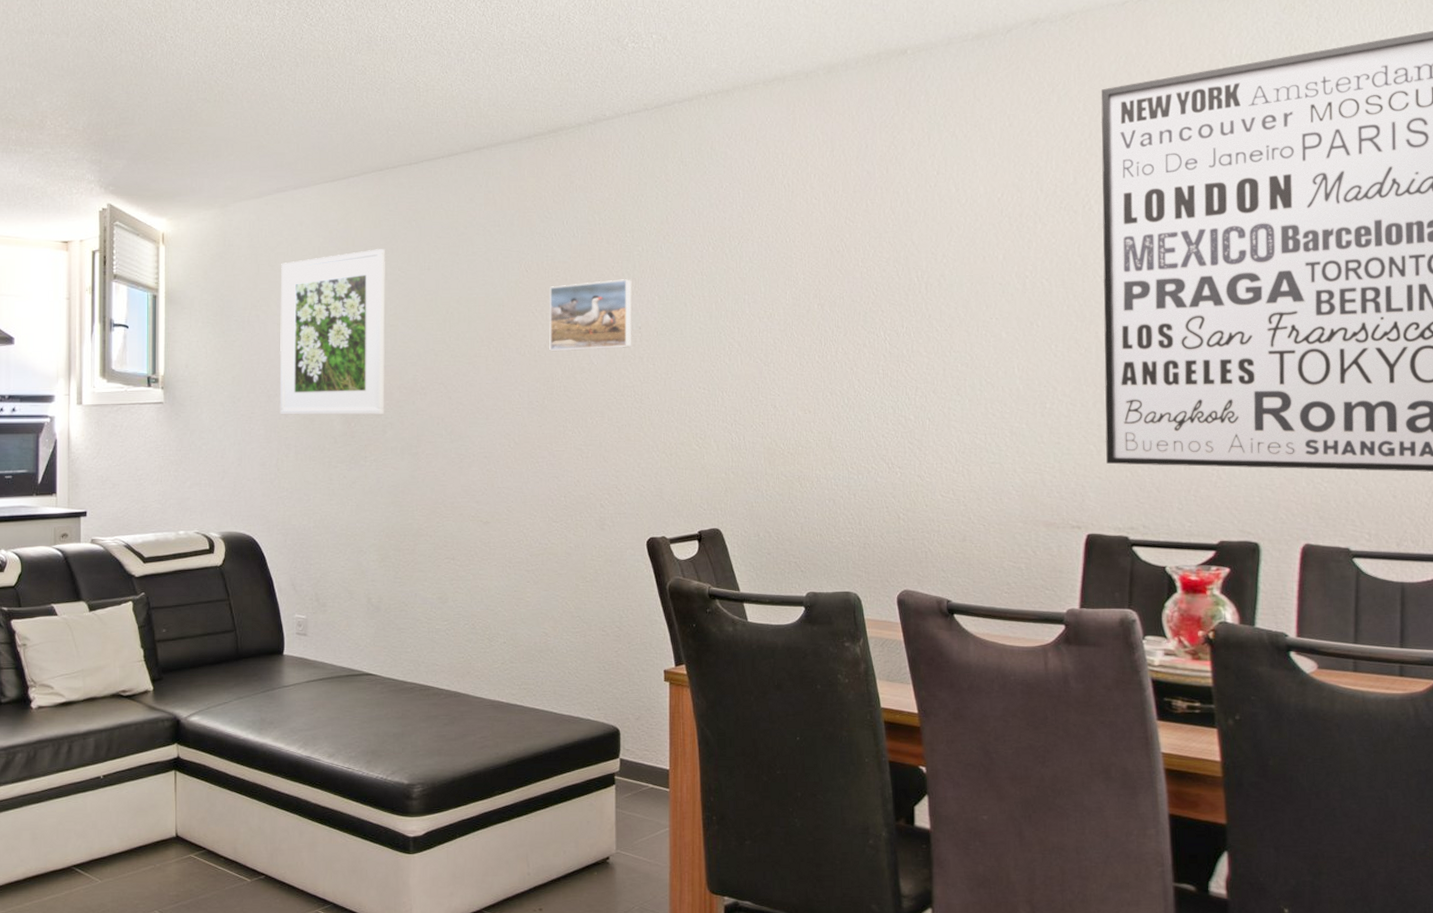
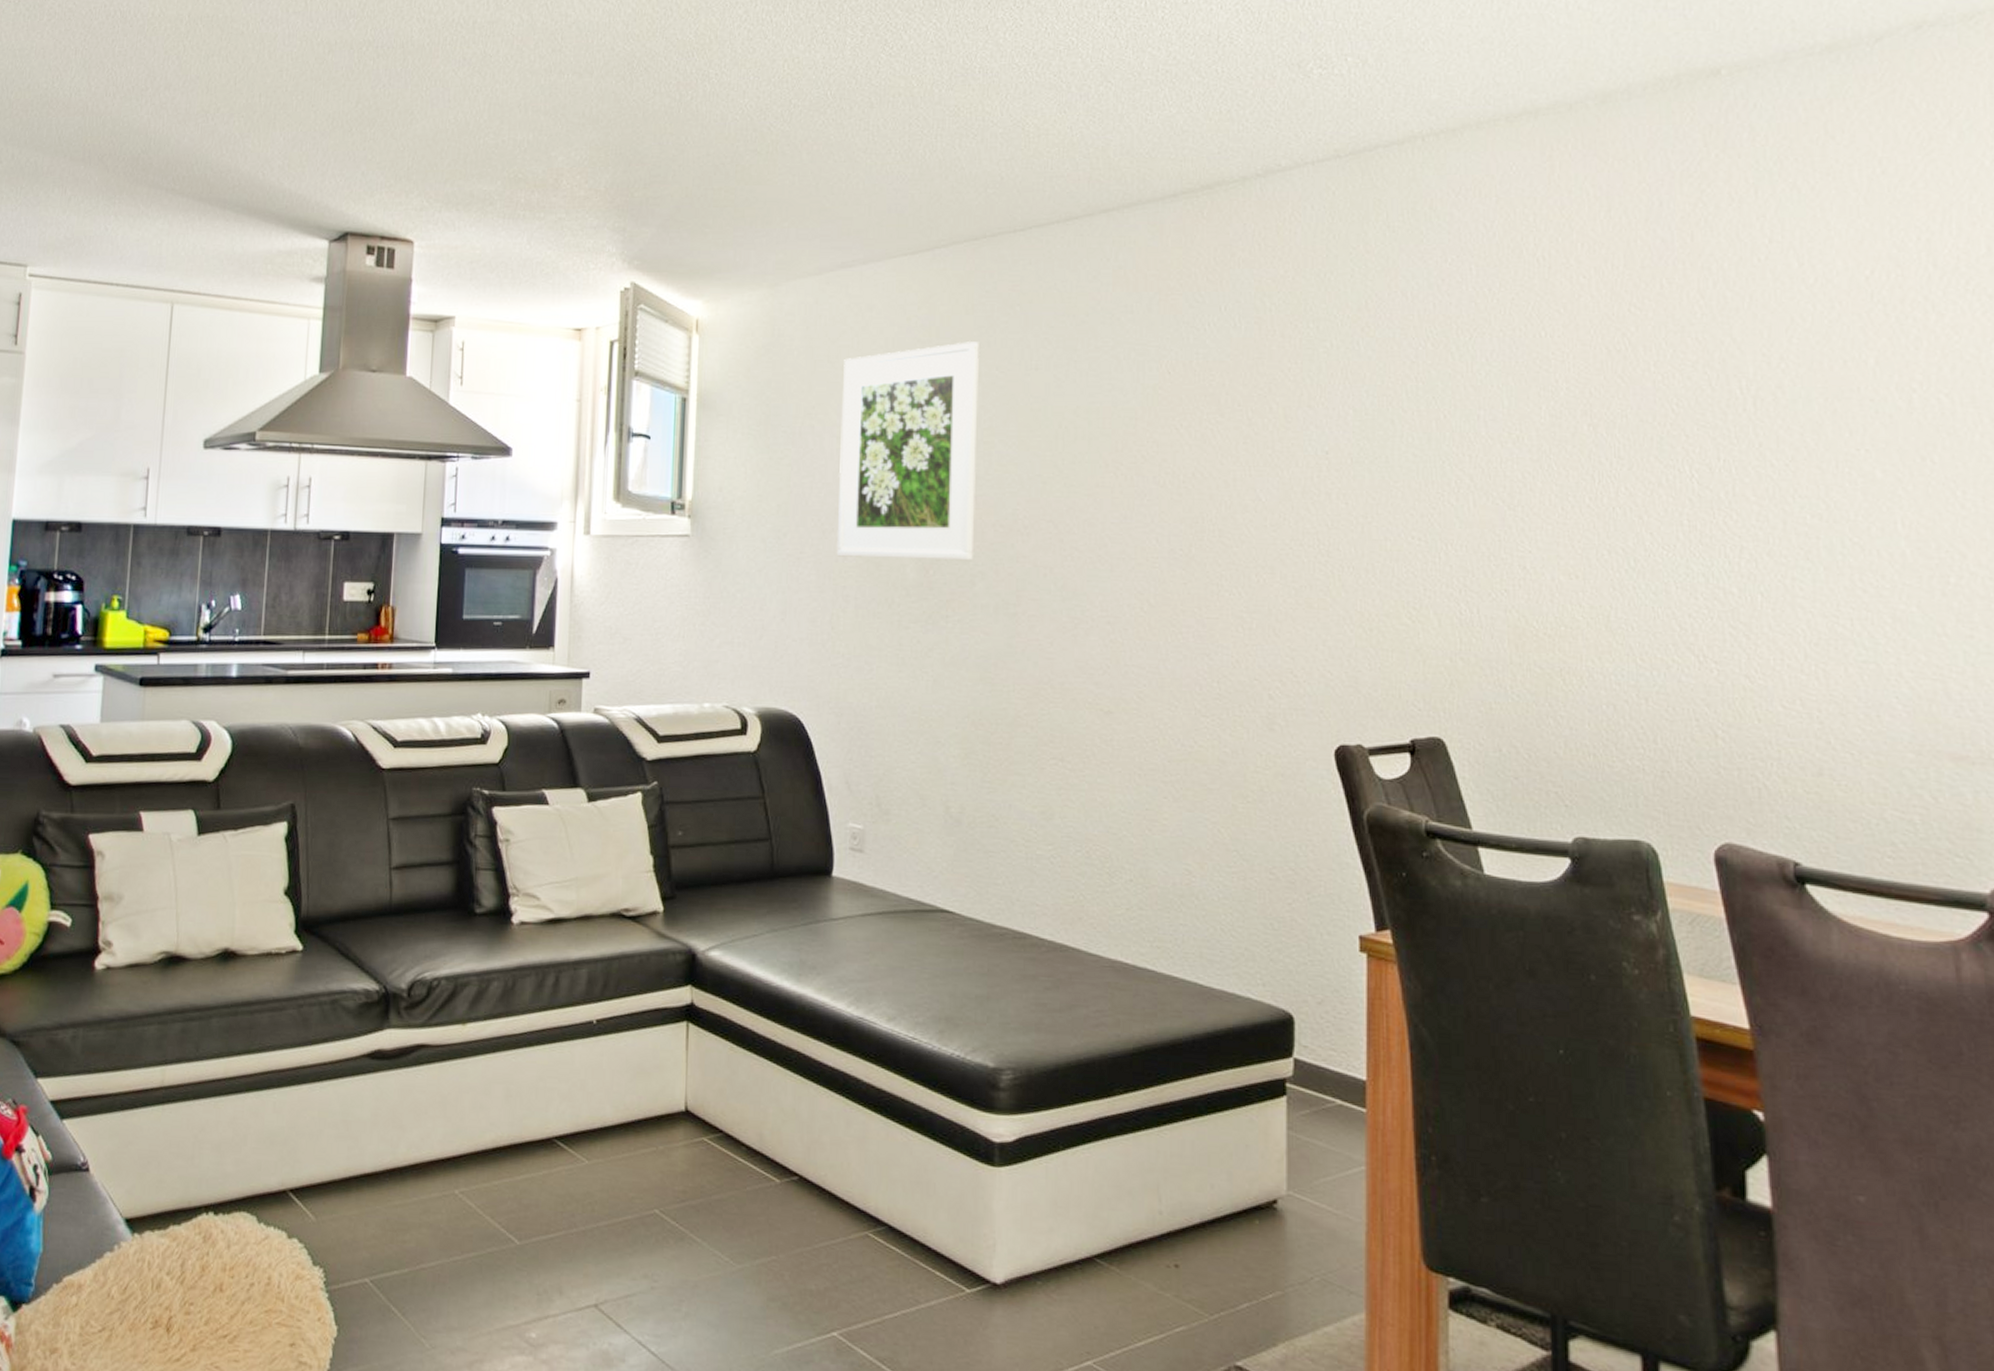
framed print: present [549,278,633,352] -> none [1199,384,1317,483]

